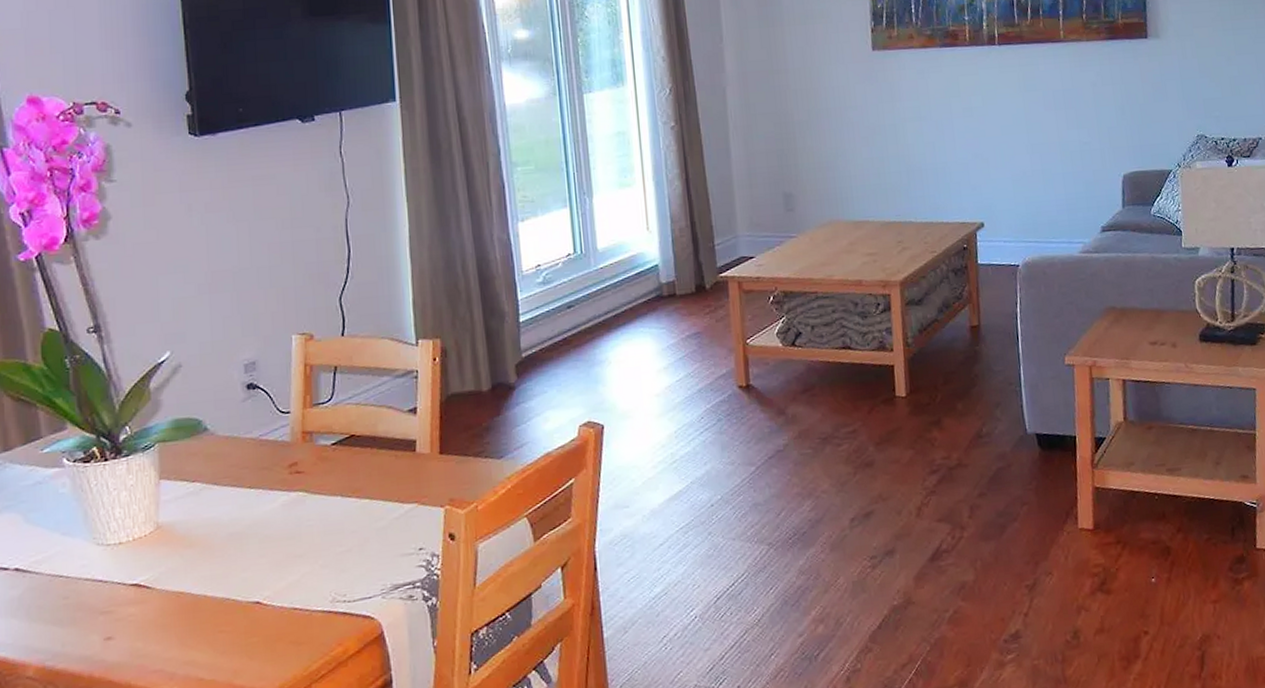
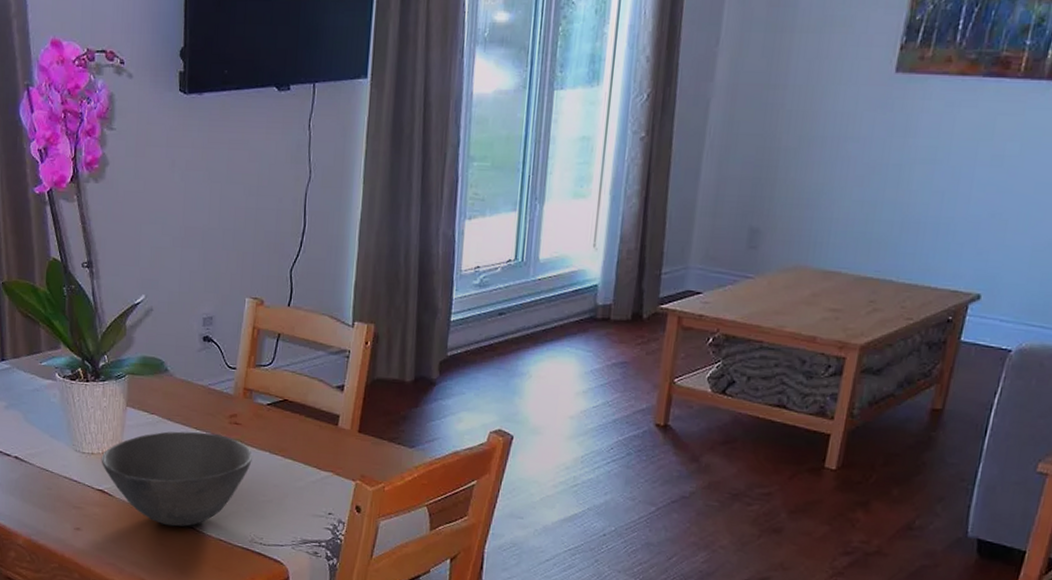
bowl: none [132,489,322,608] -> present [101,431,252,527]

